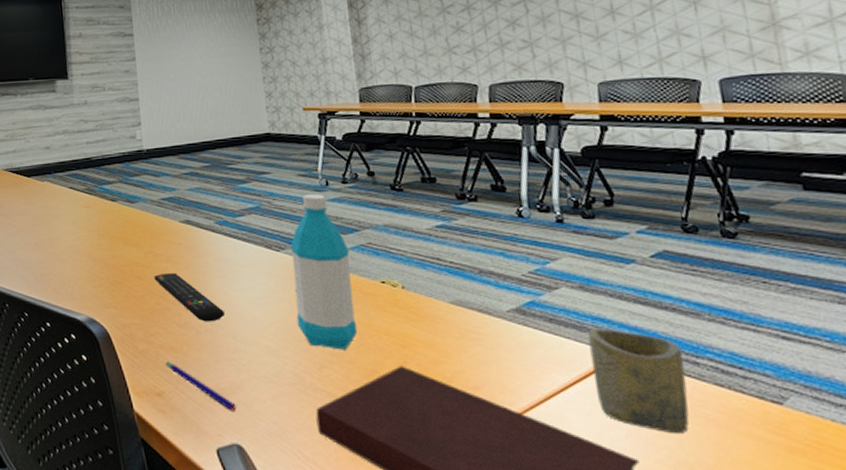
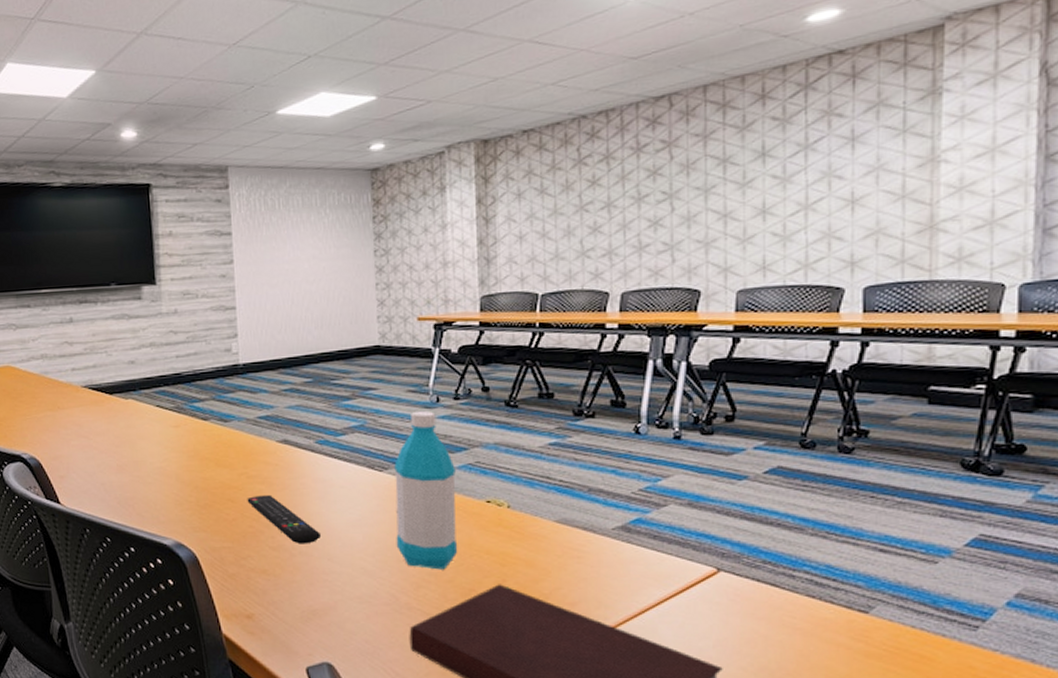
pen: present [165,362,236,411] -> none [256,585,328,631]
cup: present [587,328,690,433] -> none [690,544,781,642]

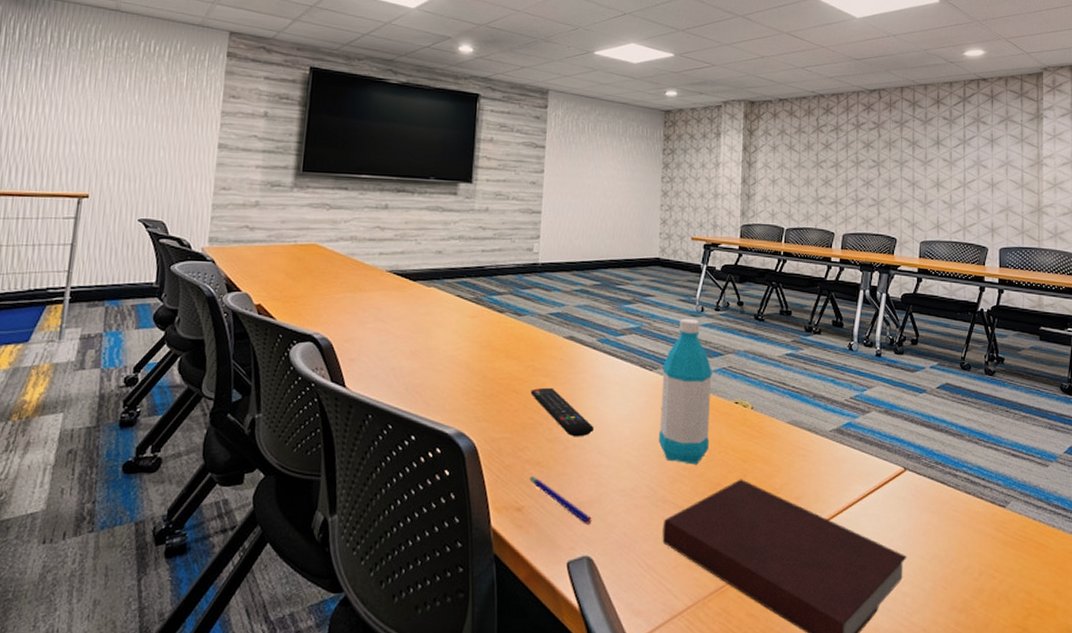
pen: none [256,585,328,631] -> present [529,477,592,524]

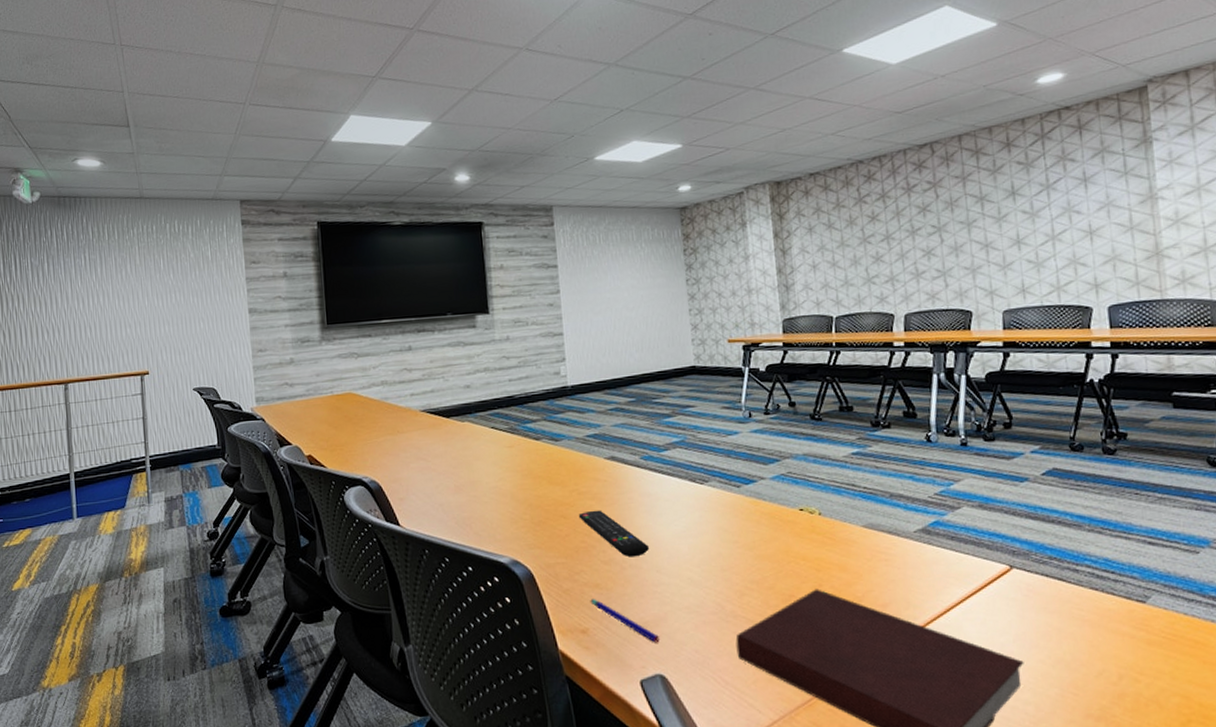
water bottle: present [658,318,712,465] -> none [714,425,777,577]

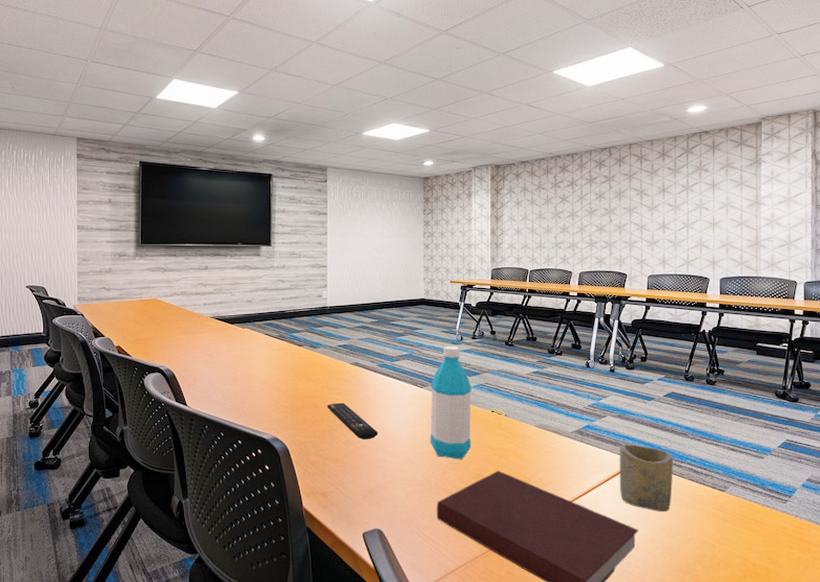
pen: present [590,599,660,643] -> none [330,470,380,505]
water bottle: none [714,425,777,577] -> present [430,345,472,460]
cup: none [984,543,1068,635] -> present [619,444,674,511]

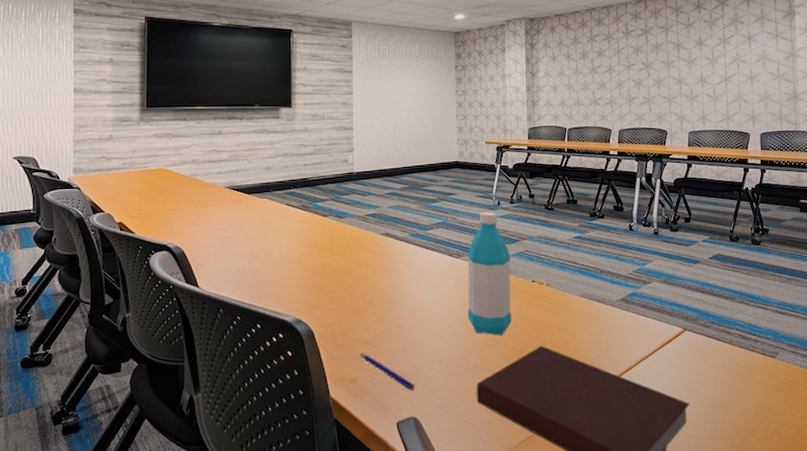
remote control: present [327,402,378,440] -> none [355,277,411,318]
pen: none [330,470,380,505] -> present [360,353,415,390]
cup: present [619,444,674,511] -> none [666,310,723,383]

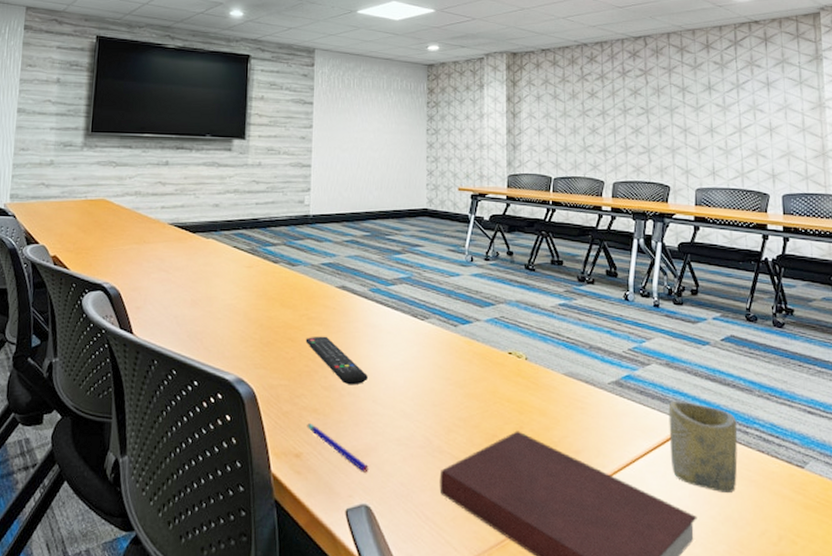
remote control: none [355,277,411,318] -> present [305,336,368,385]
water bottle: present [467,211,512,336] -> none [432,268,484,415]
cup: none [666,310,723,383] -> present [668,400,738,493]

